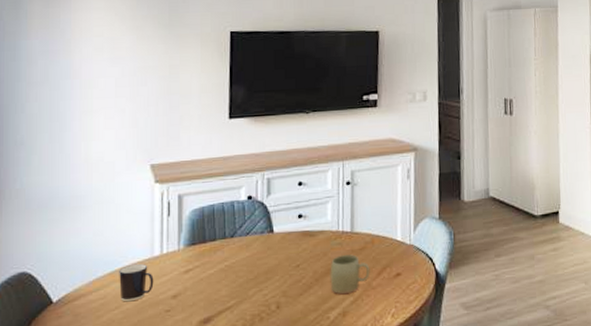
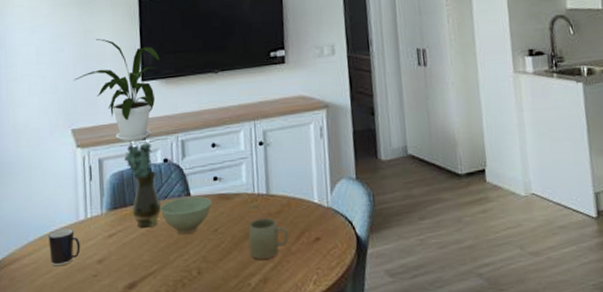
house plant: none [156,74,250,179] -> present [74,39,160,142]
vase: none [206,177,242,264] -> present [124,140,161,228]
bowl: none [242,233,295,271] -> present [160,196,212,235]

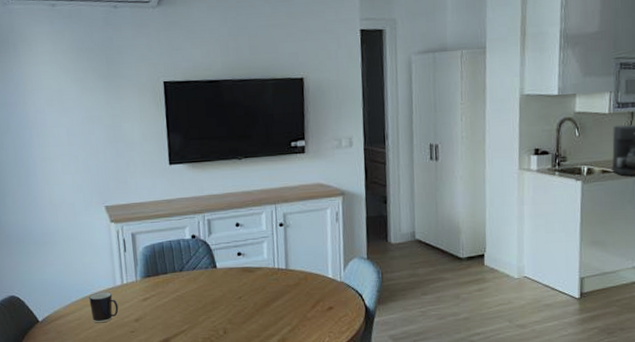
house plant: present [74,39,160,142] -> none [105,123,187,219]
vase: present [124,140,161,228] -> none [155,218,190,294]
bowl: present [160,196,212,235] -> none [190,268,236,301]
mug: present [248,218,289,259] -> none [268,289,305,323]

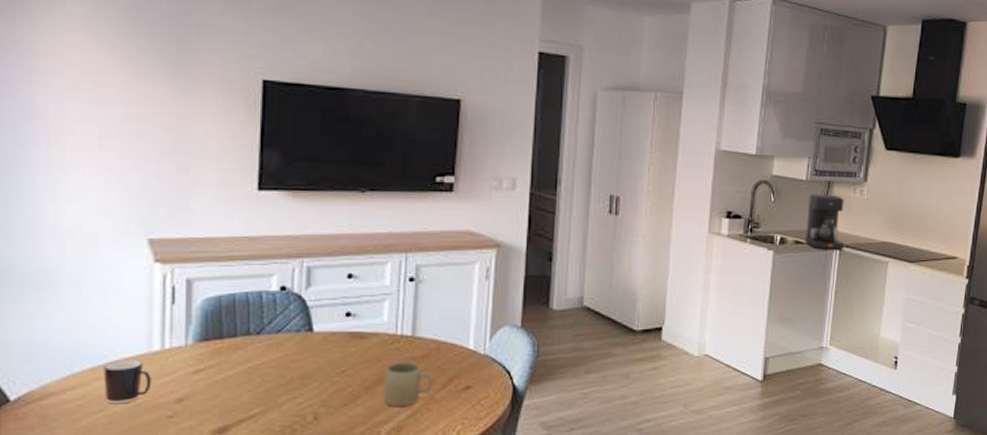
mug: none [268,289,305,323] -> present [383,362,434,406]

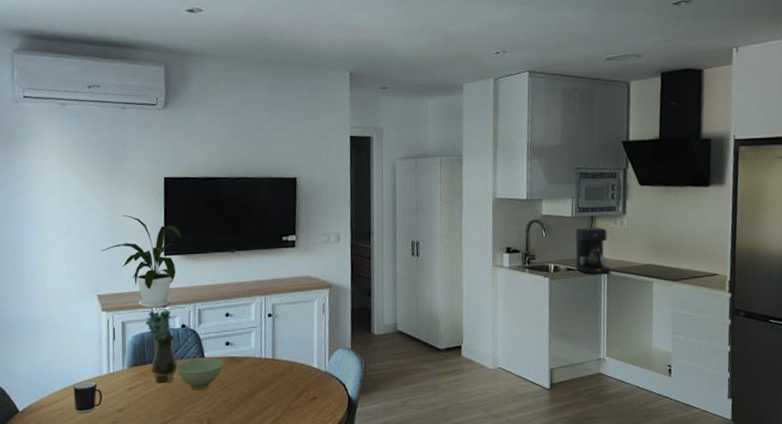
house plant: none [156,128,287,262] -> present [101,215,182,309]
vase: none [225,260,271,364] -> present [146,307,177,383]
bowl: none [271,332,340,375] -> present [177,358,223,391]
mug: present [383,362,434,406] -> none [254,379,290,413]

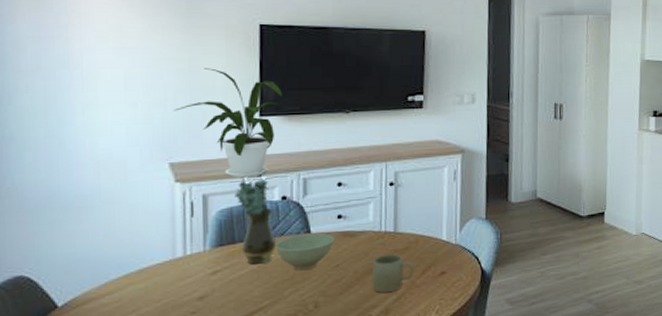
mug: present [73,381,103,414] -> none [136,266,177,305]
mug: none [254,379,290,413] -> present [372,254,414,293]

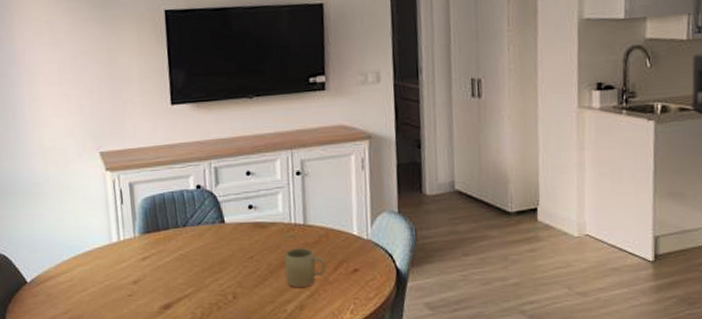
house plant: present [174,68,283,179] -> none [99,58,191,167]
vase: present [235,177,276,265] -> none [155,165,195,252]
bowl: present [276,233,334,271] -> none [194,223,247,261]

